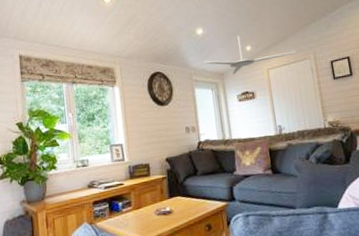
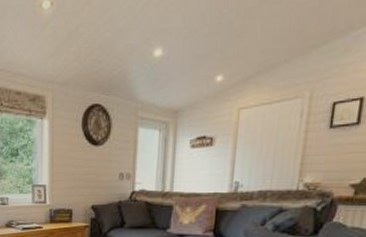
ceiling fan: present [204,36,297,75] -> none [157,60,287,113]

